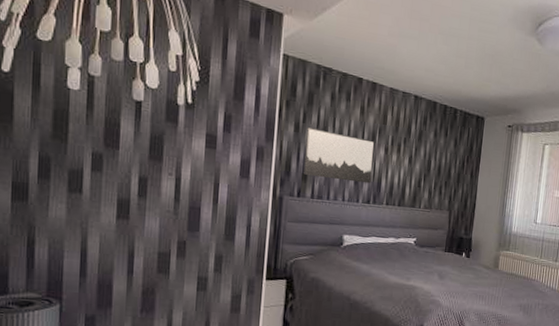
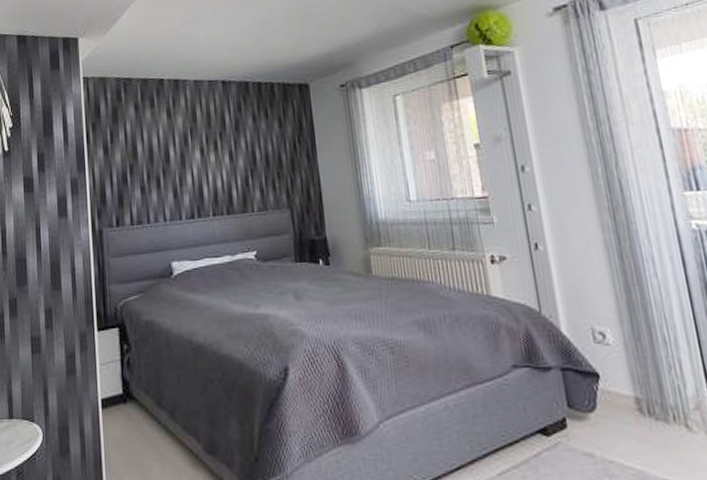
wall art: present [303,127,375,184] -> none [116,144,192,200]

